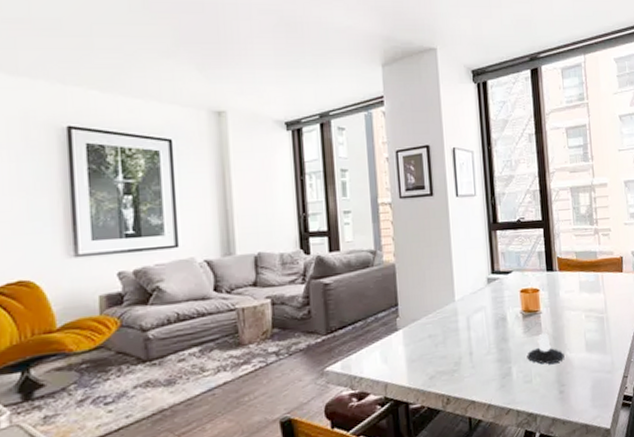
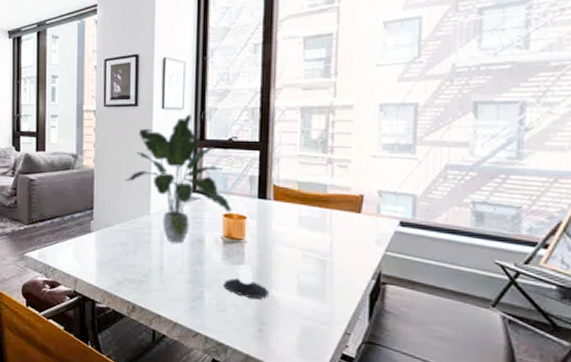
potted plant: none [427,200,527,326] -> present [124,114,232,243]

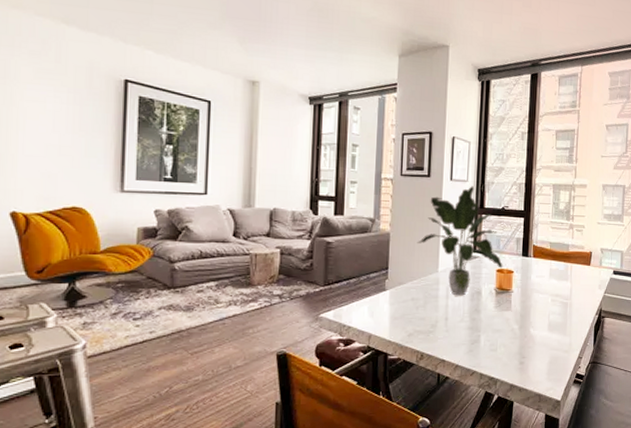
candle: present [223,263,269,299] -> none [495,310,528,337]

